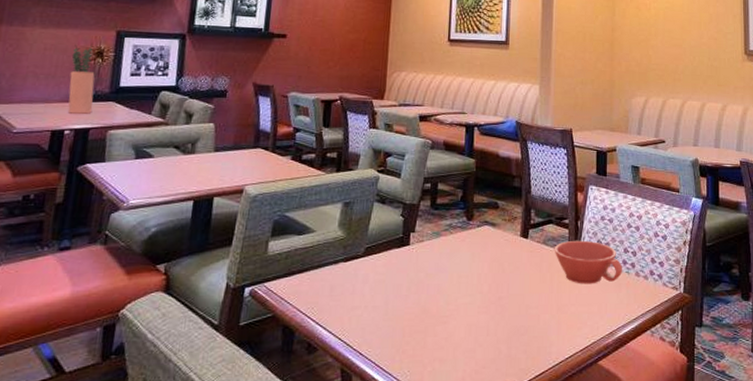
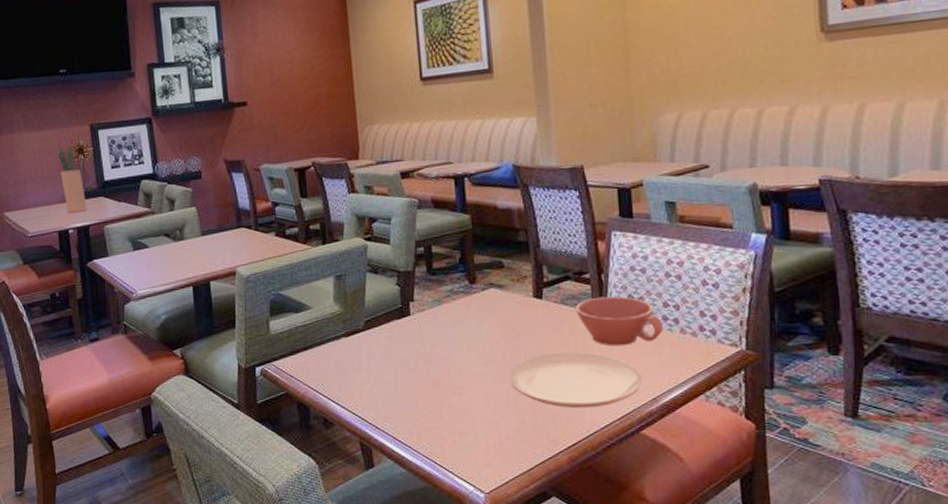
plate: none [491,287,603,340] -> present [509,352,643,408]

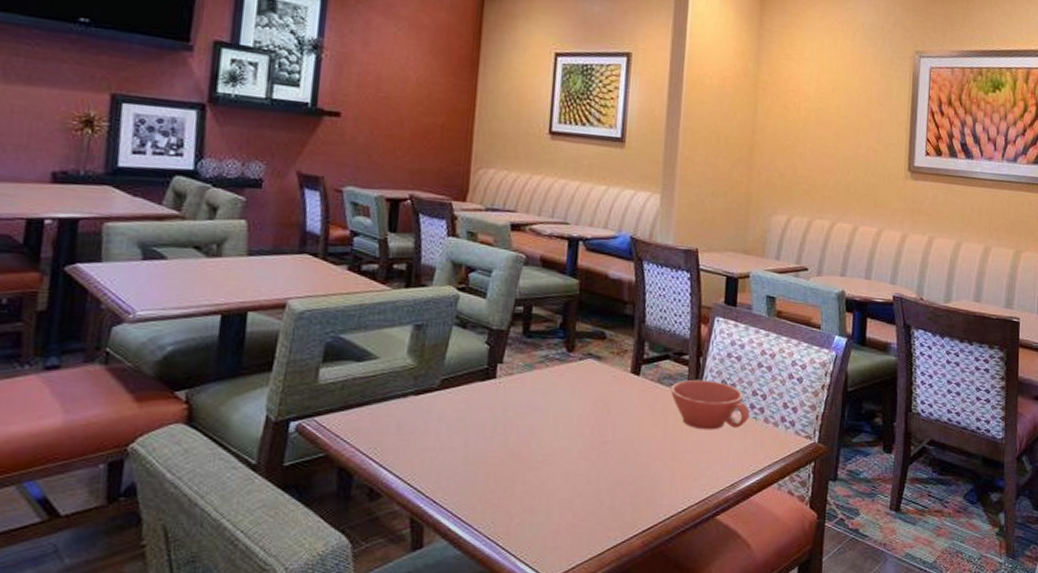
vase: present [57,140,87,214] -> none [47,107,84,201]
plate: present [509,352,643,408] -> none [593,431,725,491]

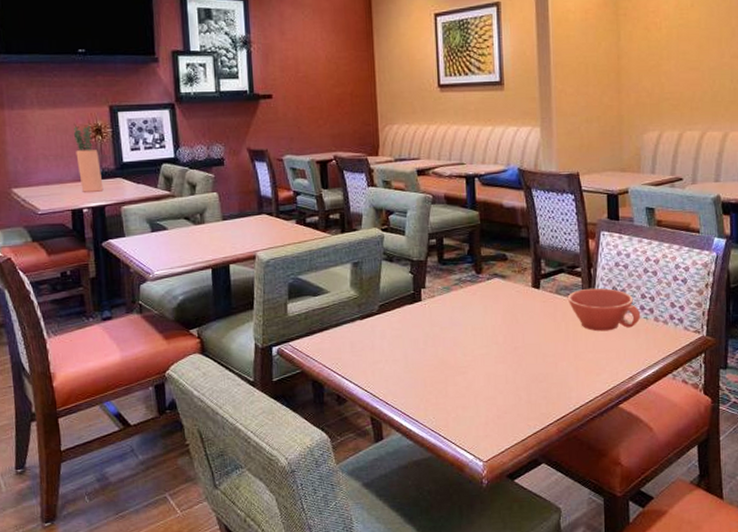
vase: none [47,107,84,201] -> present [73,120,104,193]

